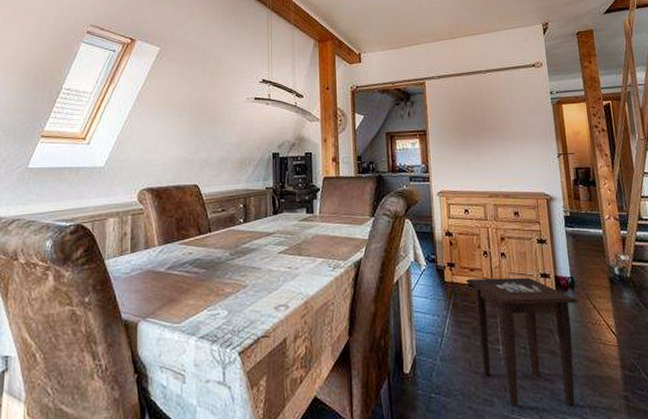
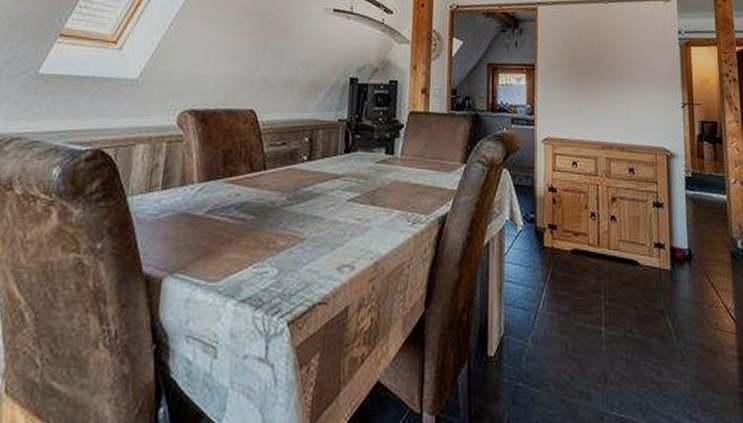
side table: present [465,277,579,407] -> none [568,245,696,404]

